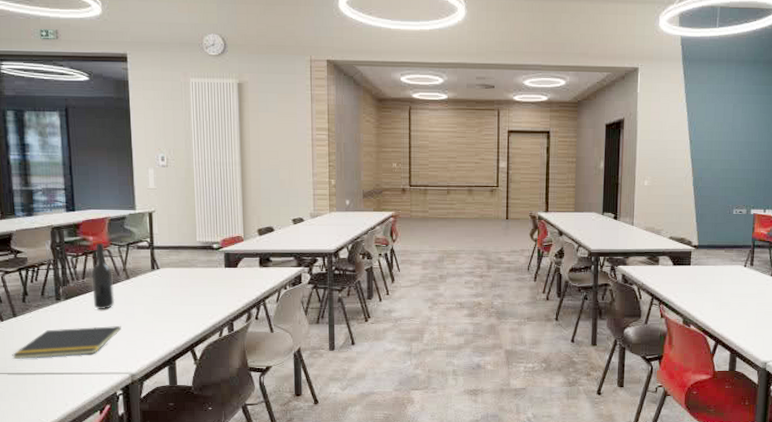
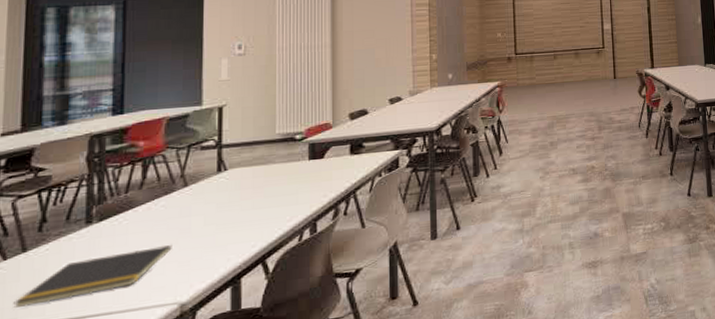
bottle: present [91,243,115,309] -> none [137,148,167,228]

